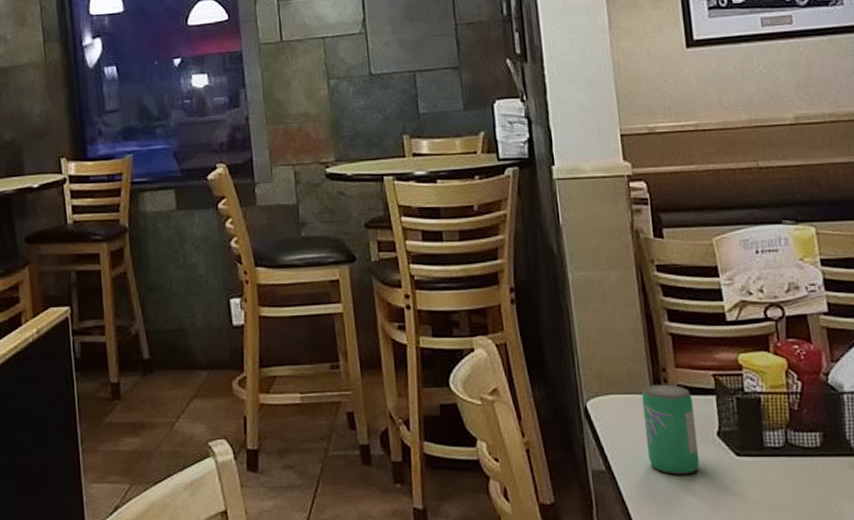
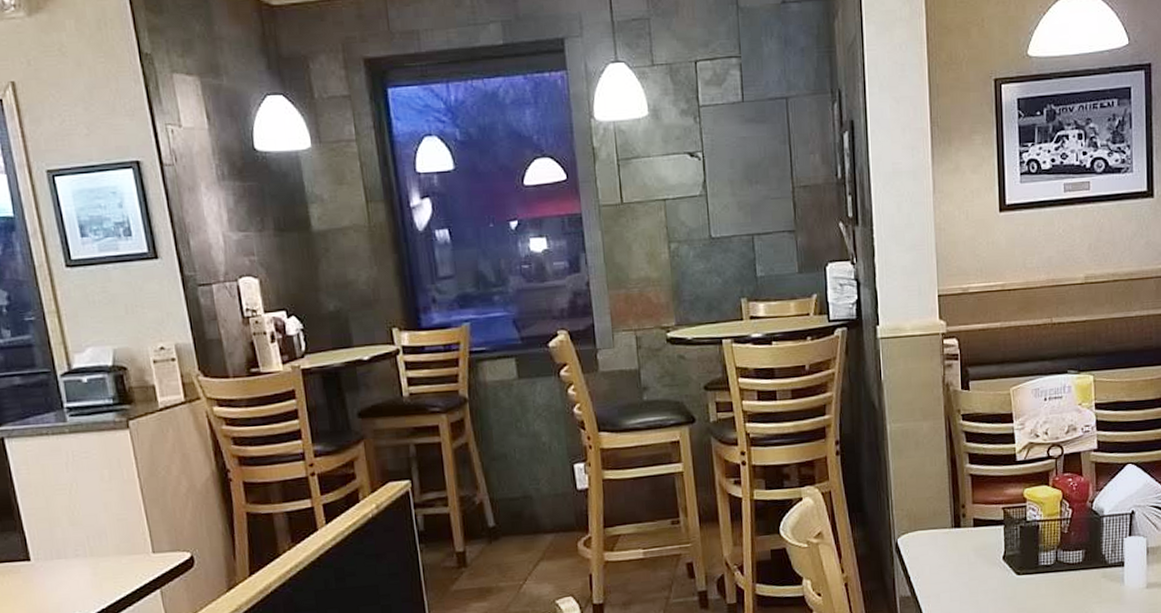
beverage can: present [641,384,699,475] -> none [943,518,987,595]

